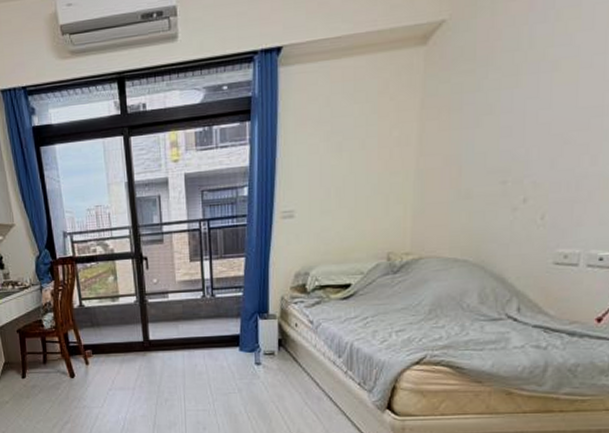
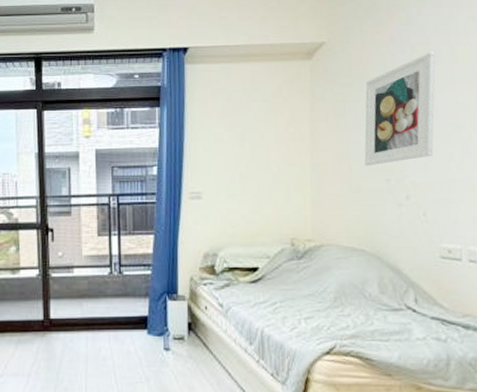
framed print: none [479,15,587,168] -> present [364,52,436,166]

